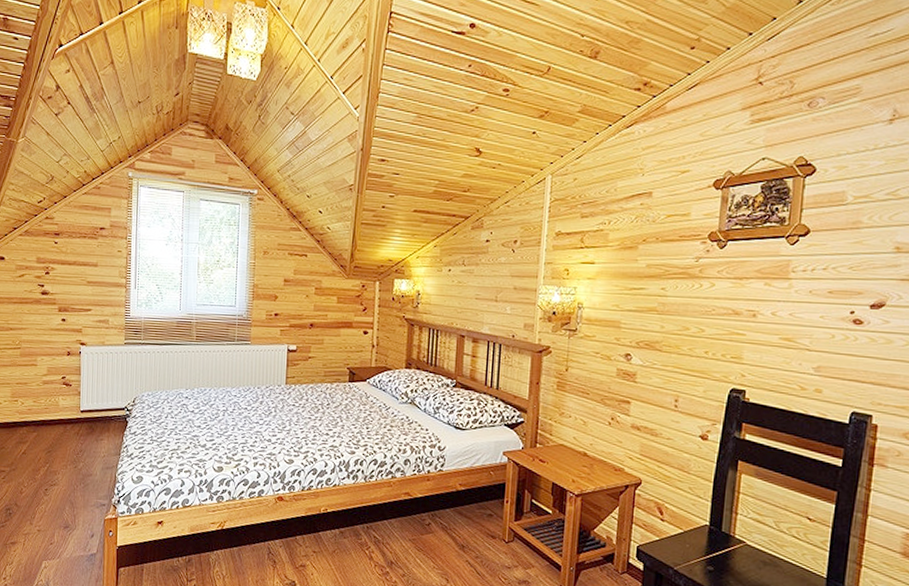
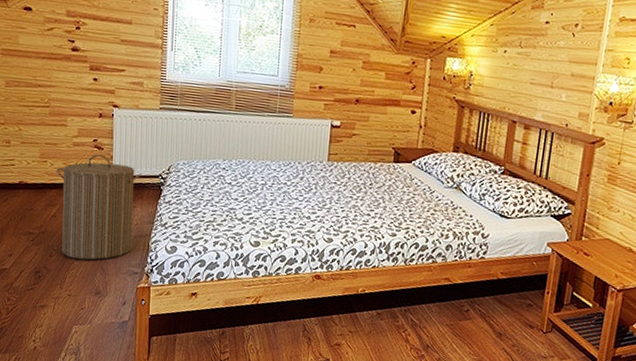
laundry hamper: none [27,390,109,495] -> present [57,154,142,260]

